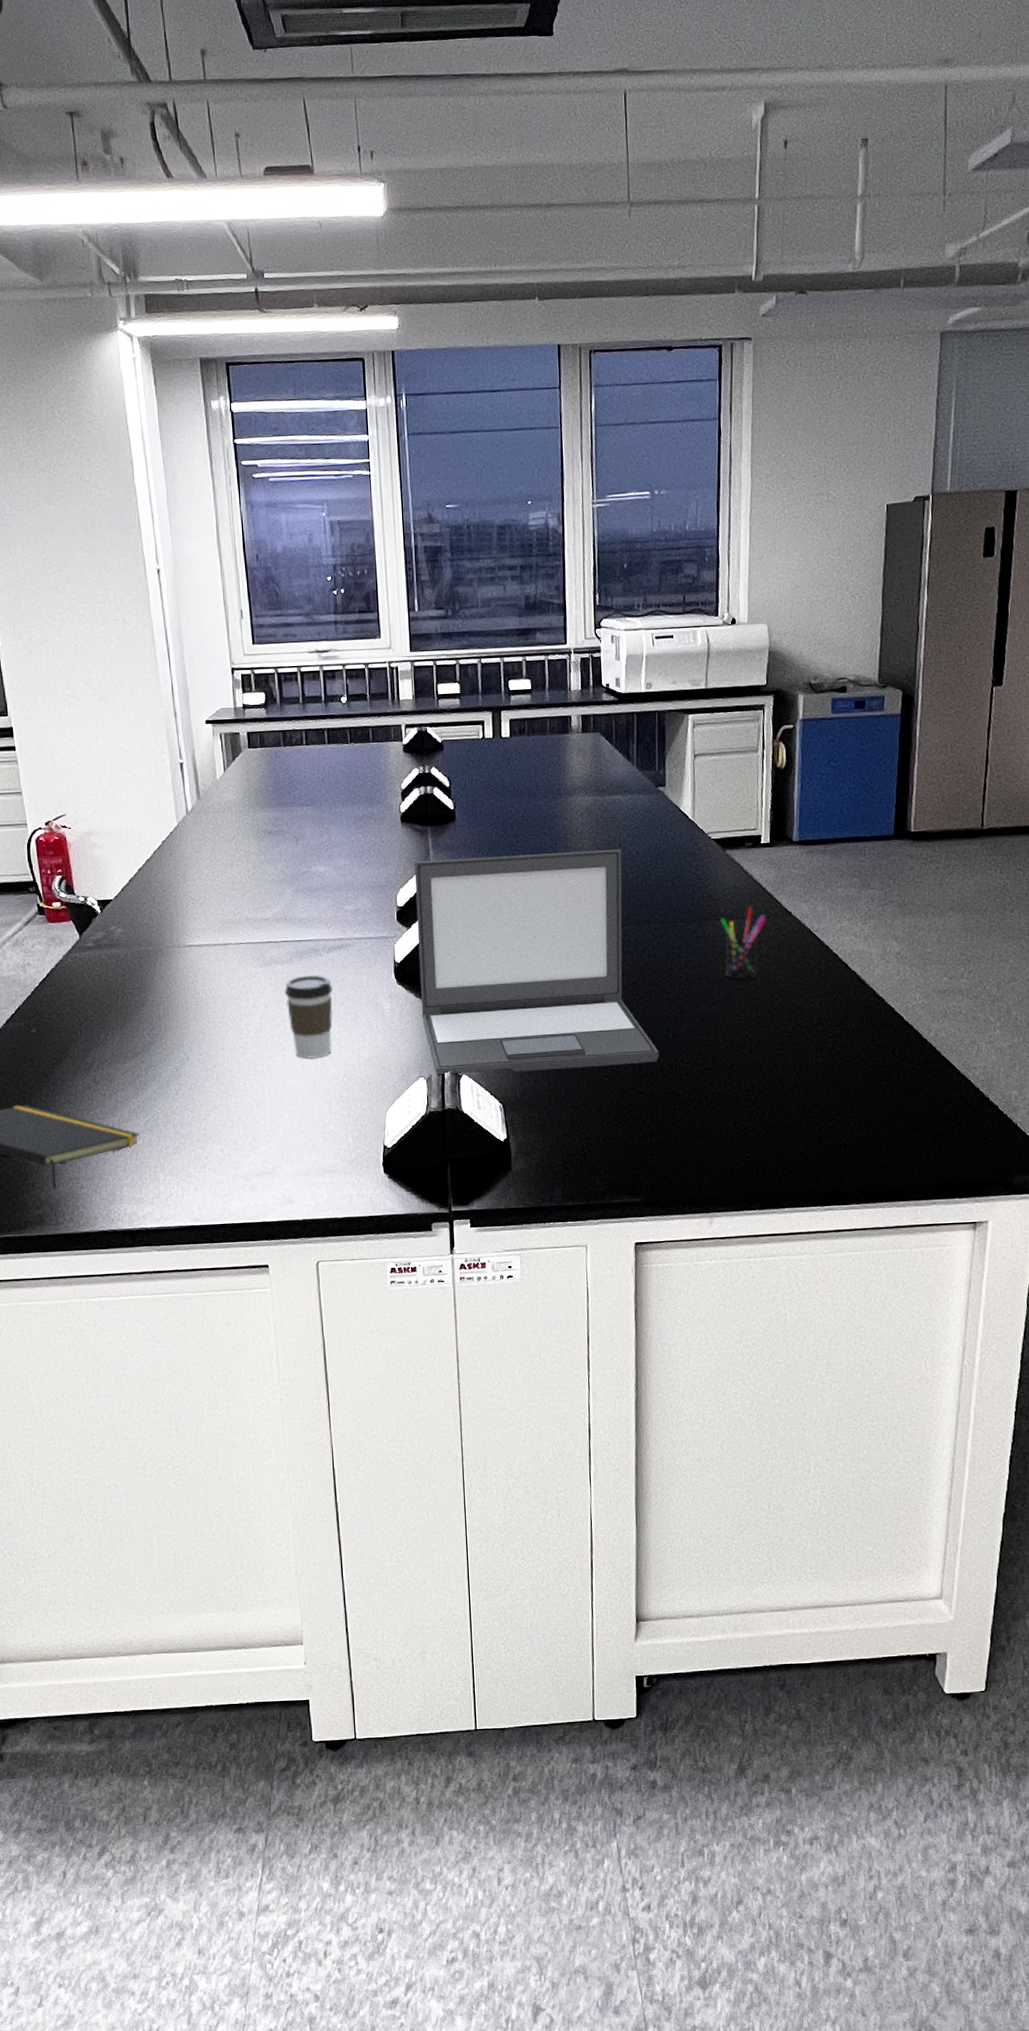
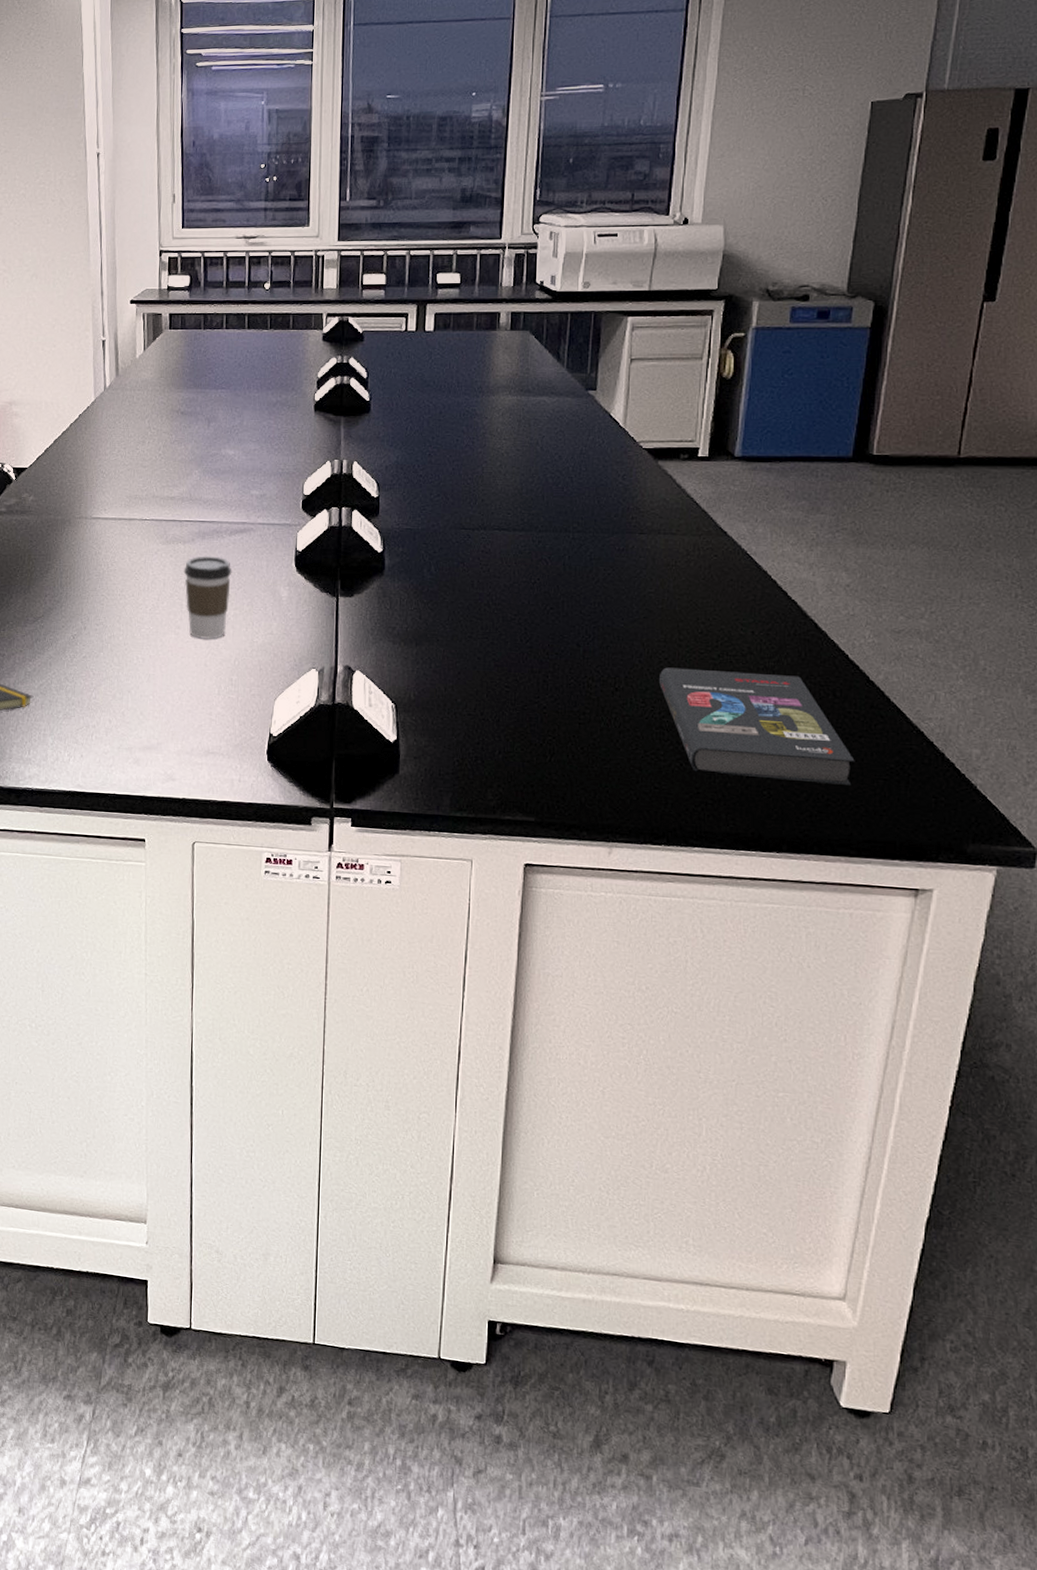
laptop: present [414,848,659,1074] -> none [319,451,567,677]
pen holder: present [720,907,767,981] -> none [646,523,698,601]
book: none [741,1040,916,1138] -> present [658,667,855,785]

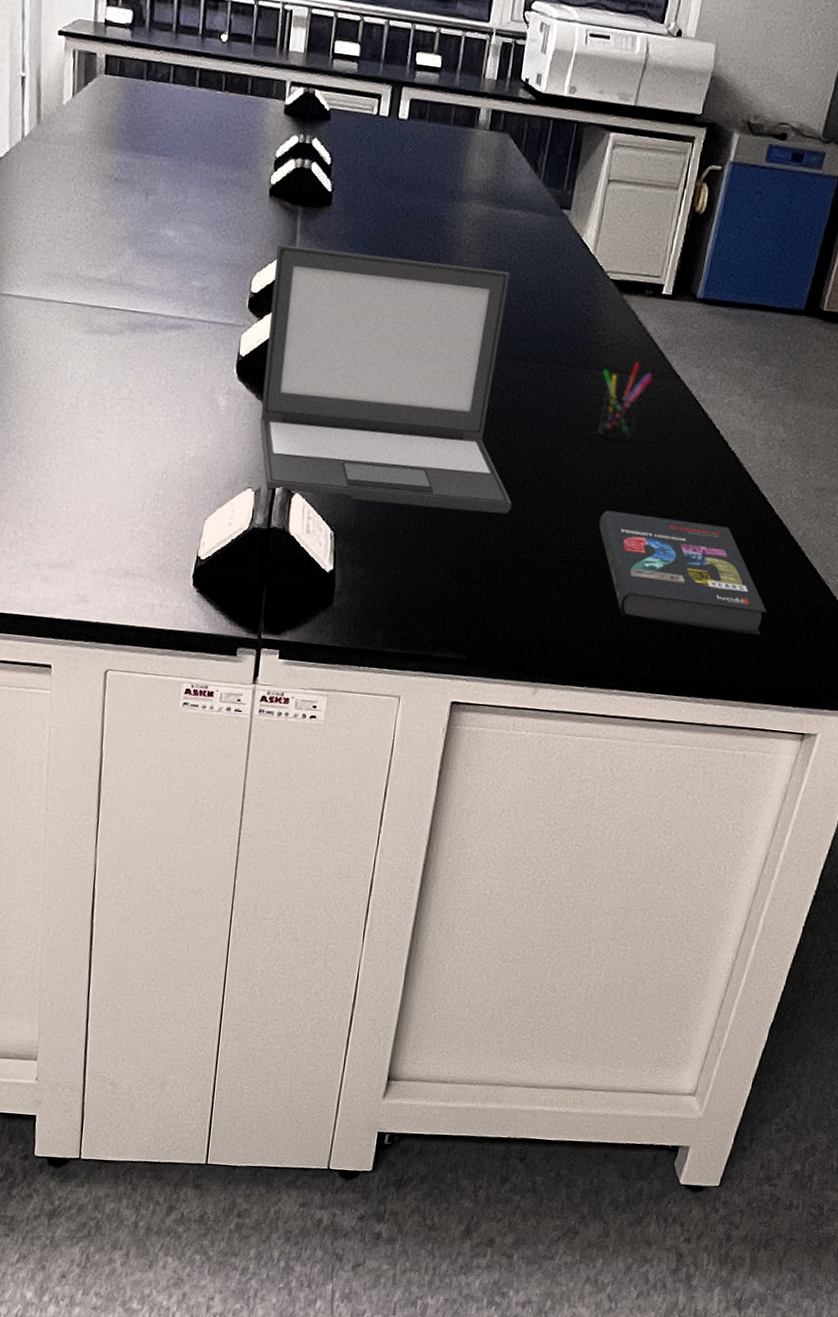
coffee cup: present [183,556,232,640] -> none [108,351,165,448]
laptop: none [319,451,567,677] -> present [260,244,512,514]
pen holder: none [646,523,698,601] -> present [597,362,653,443]

